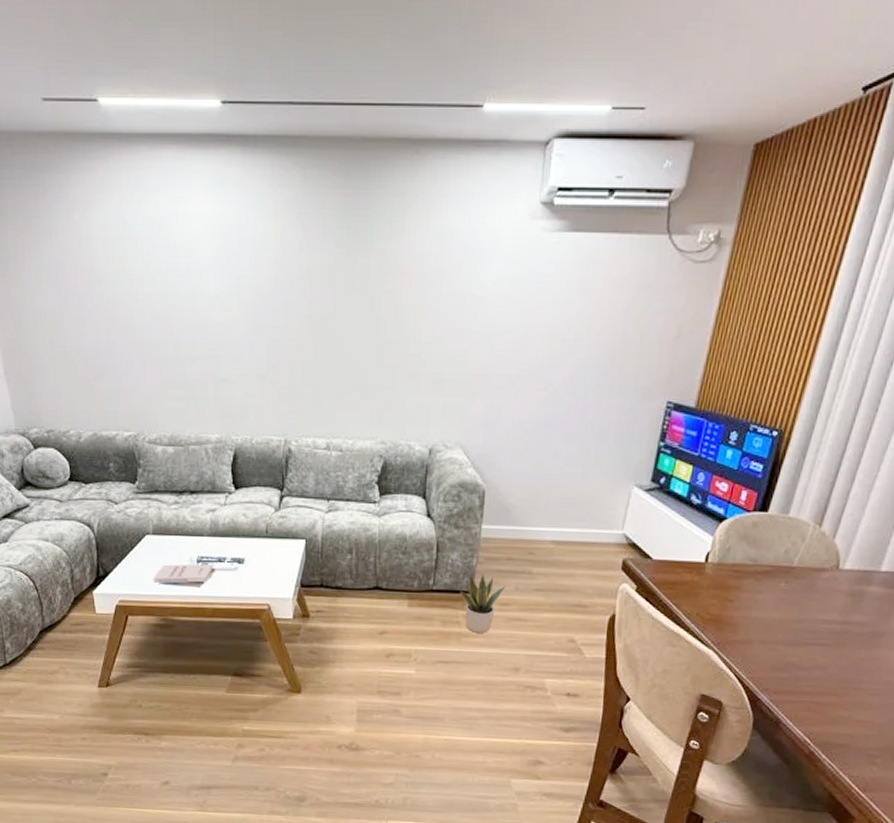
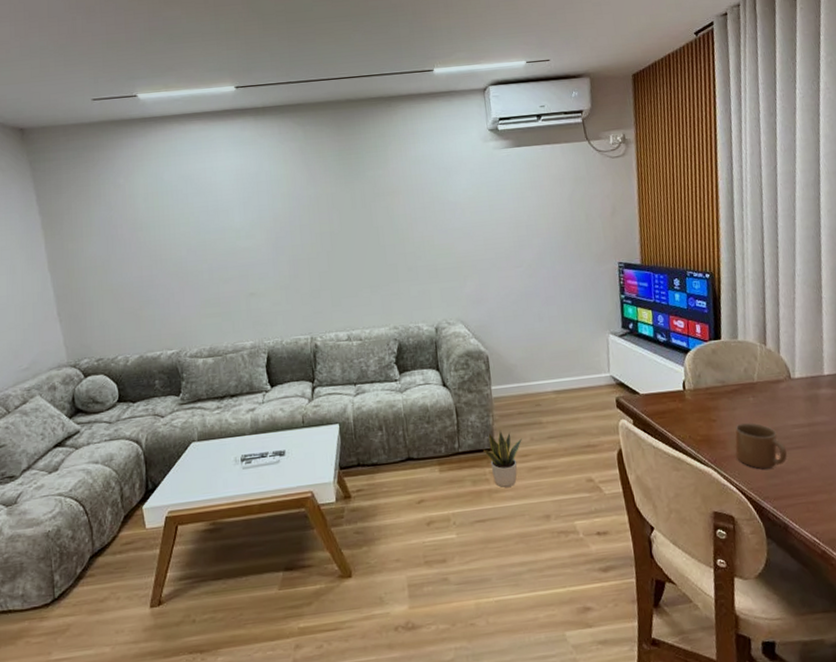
books: present [153,564,216,587] -> none [200,461,260,489]
cup: none [745,609,806,661] -> present [735,423,787,469]

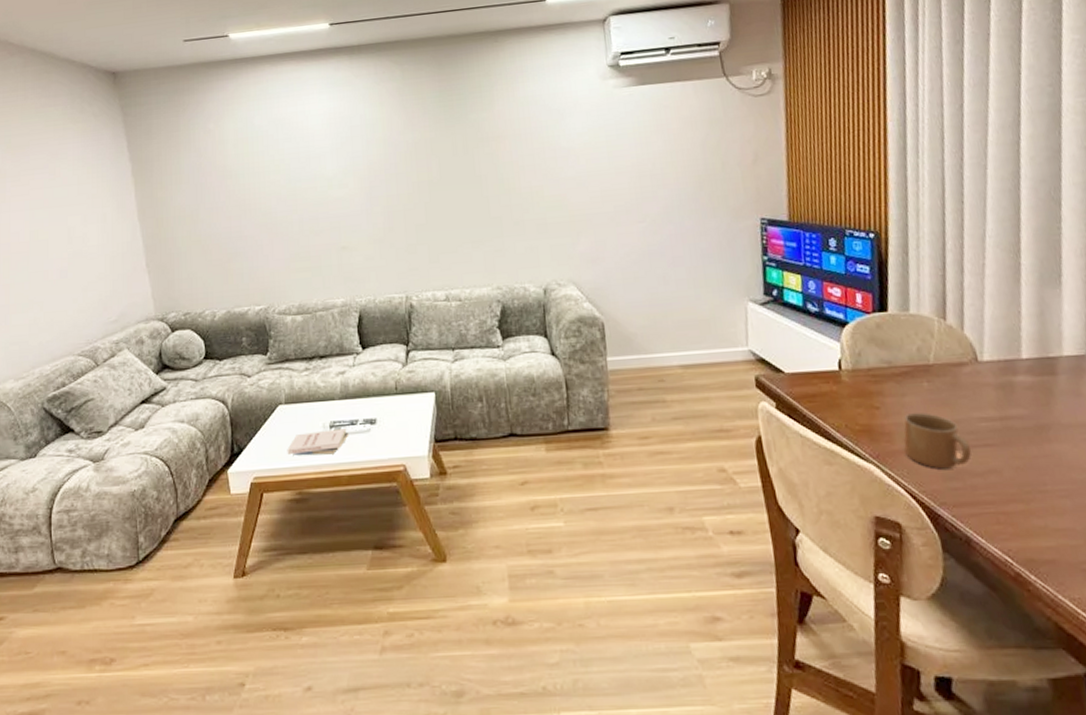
books: none [200,461,260,489] -> present [287,429,349,456]
potted plant: present [483,430,522,487] -> none [597,407,642,473]

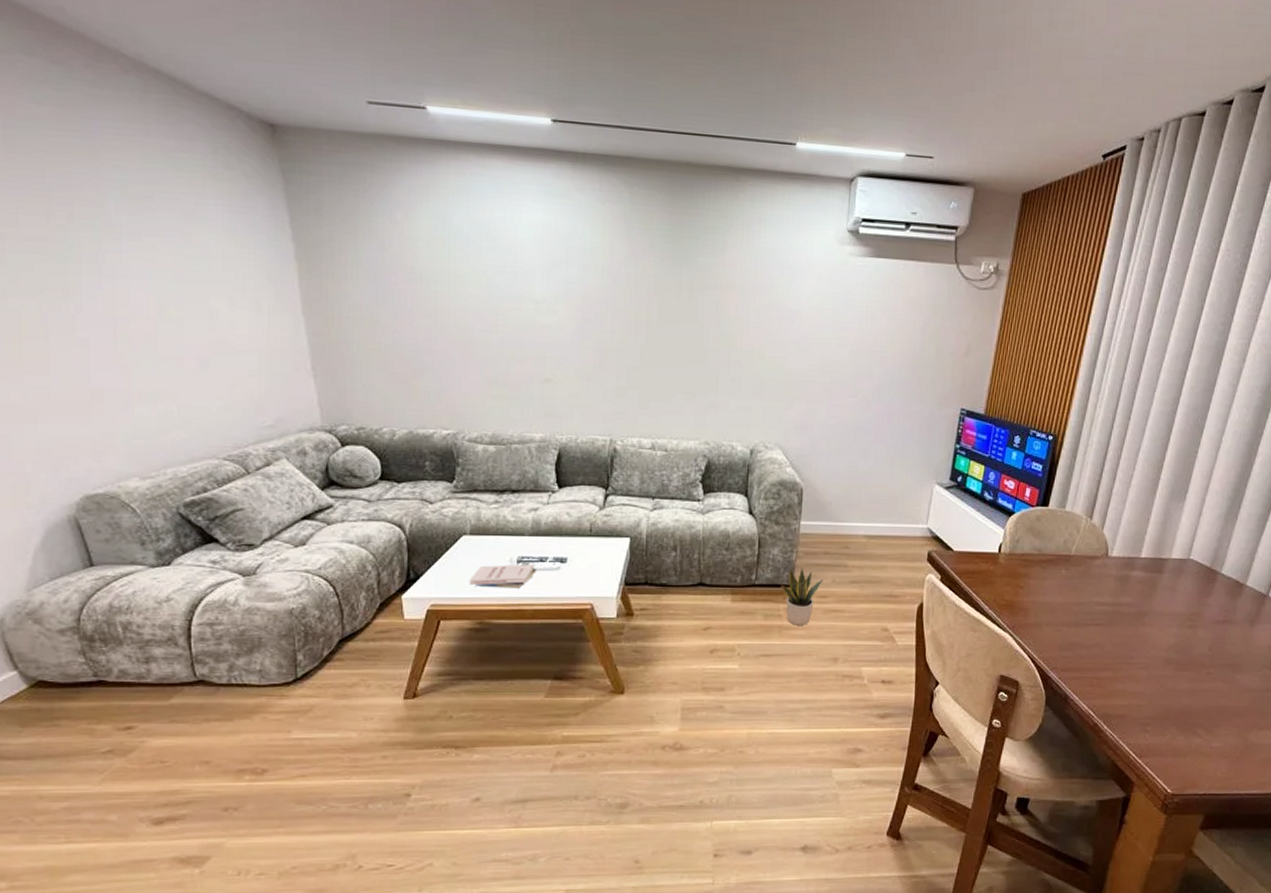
potted plant: none [597,407,642,473] -> present [781,567,823,625]
cup: present [904,413,971,469] -> none [1035,594,1085,641]

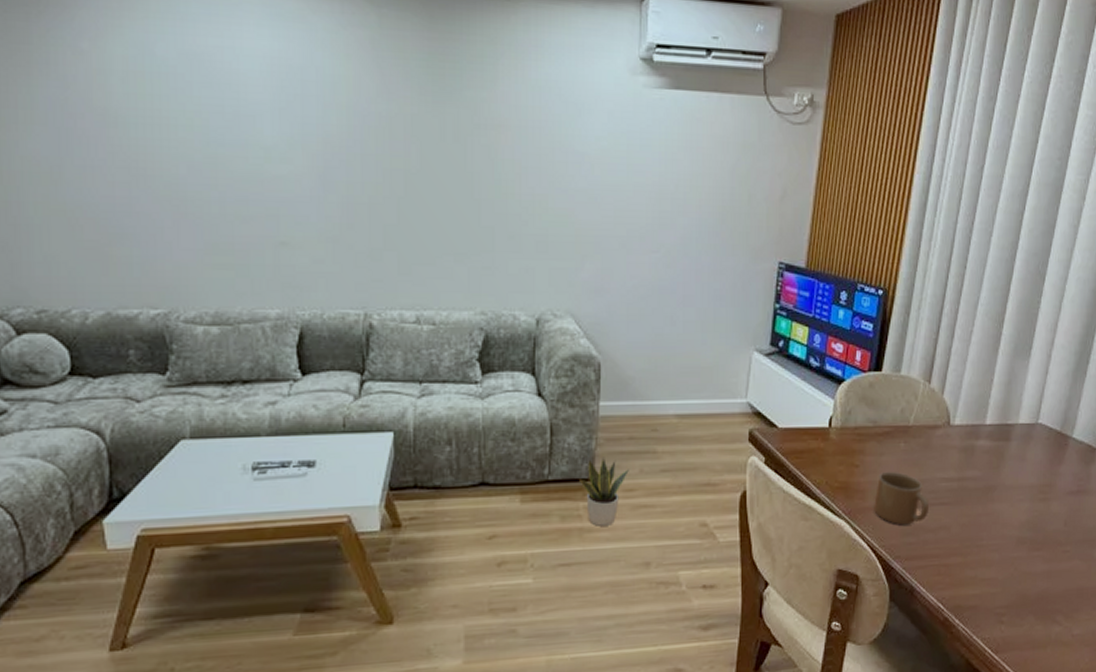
books: present [469,564,537,588] -> none [191,472,278,503]
cup: none [1035,594,1085,641] -> present [874,472,929,525]

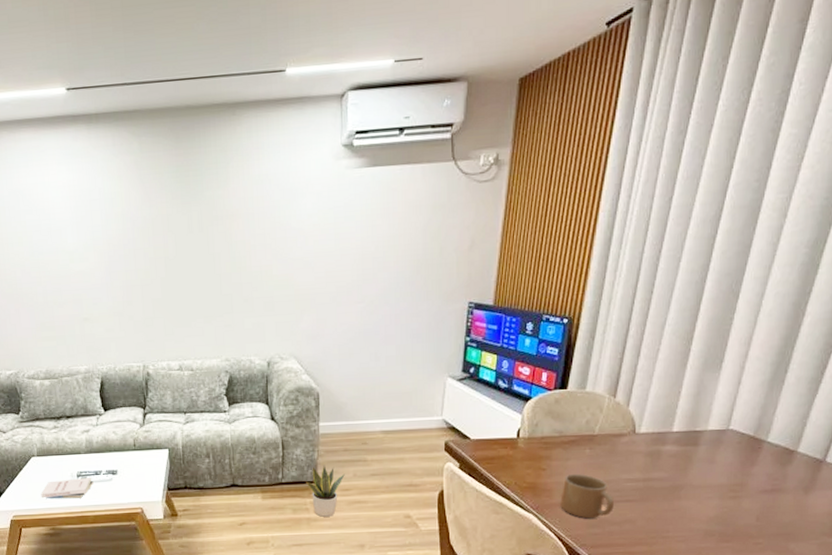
books: none [191,472,278,503] -> present [40,478,94,499]

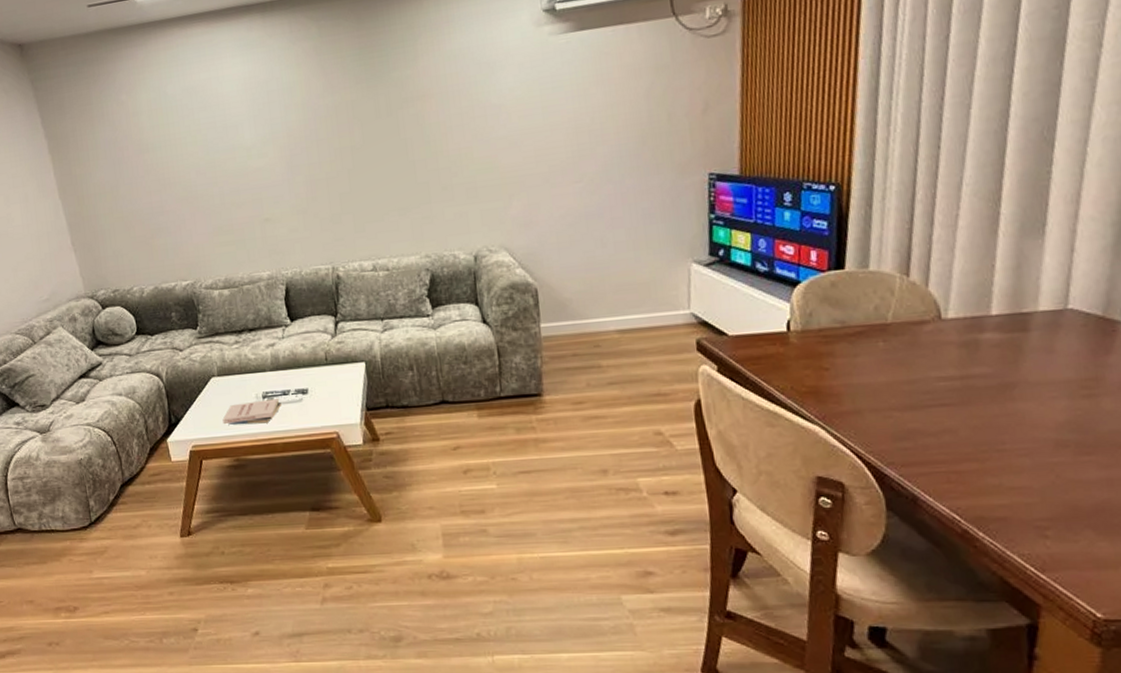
potted plant: present [306,465,345,517] -> none [529,373,576,437]
cup: present [560,474,614,519] -> none [853,373,925,430]

